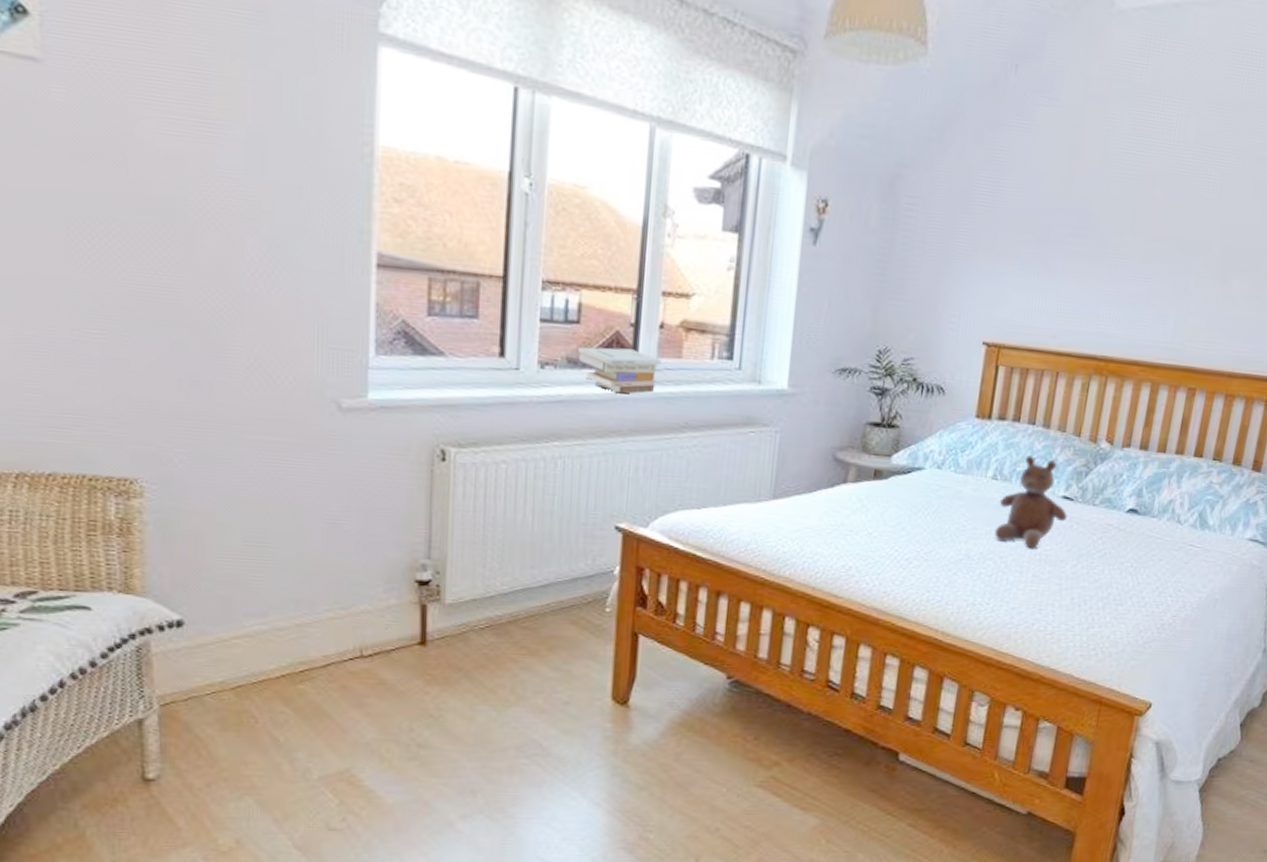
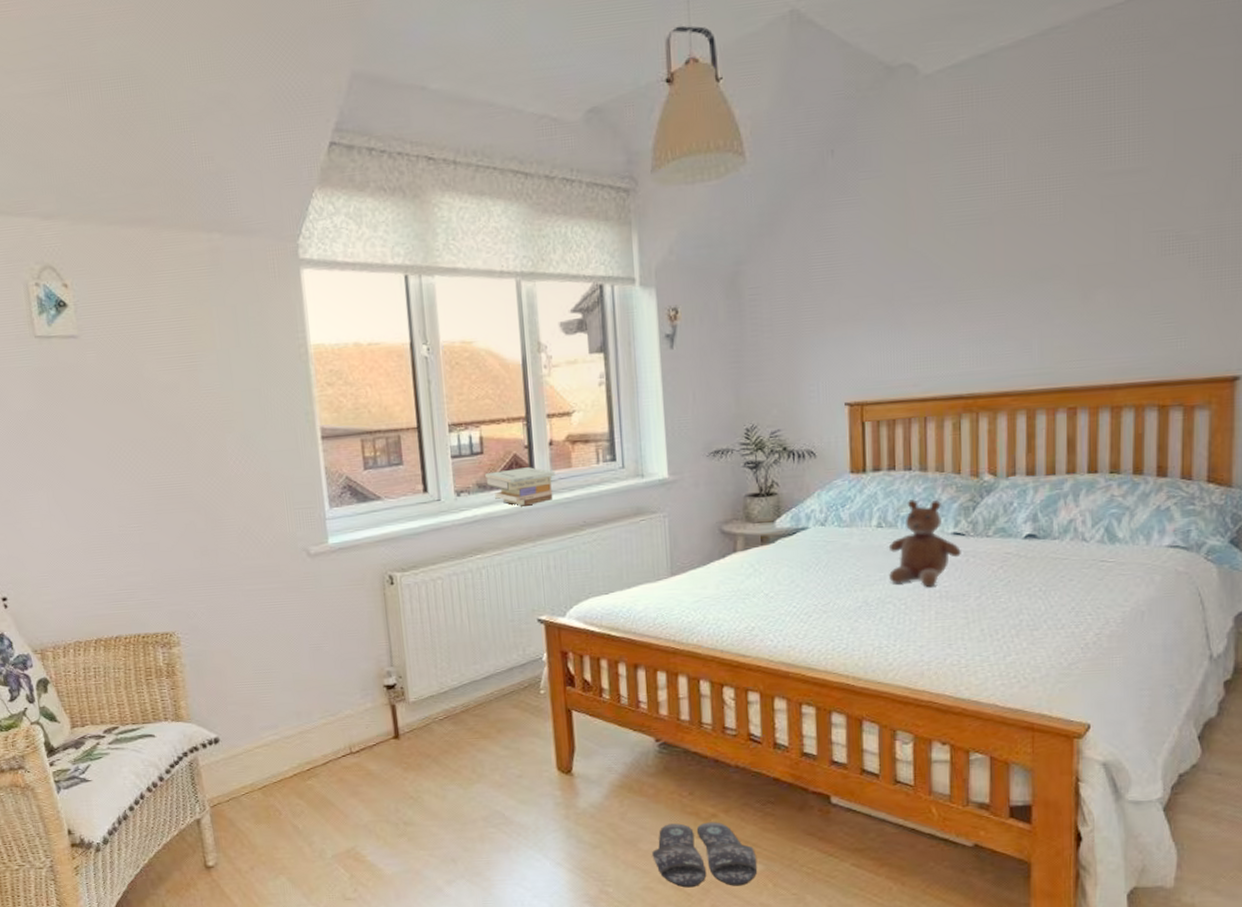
slippers: none [704,769,814,840] -> present [652,822,758,888]

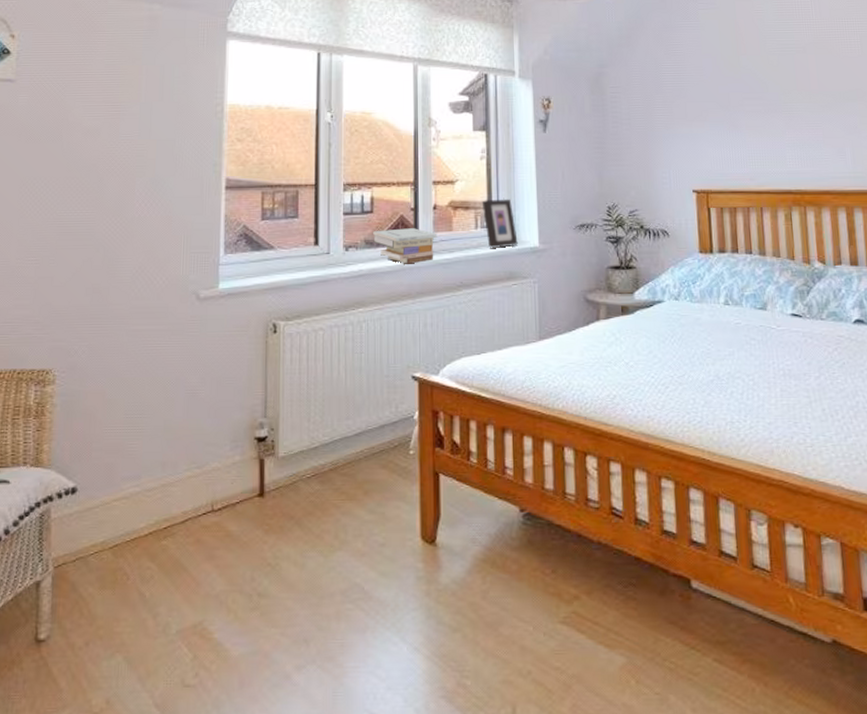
picture frame: none [602,427,645,483] -> present [481,199,518,248]
slippers: present [652,822,758,888] -> none [513,605,620,683]
teddy bear: present [888,498,961,587] -> none [735,279,800,364]

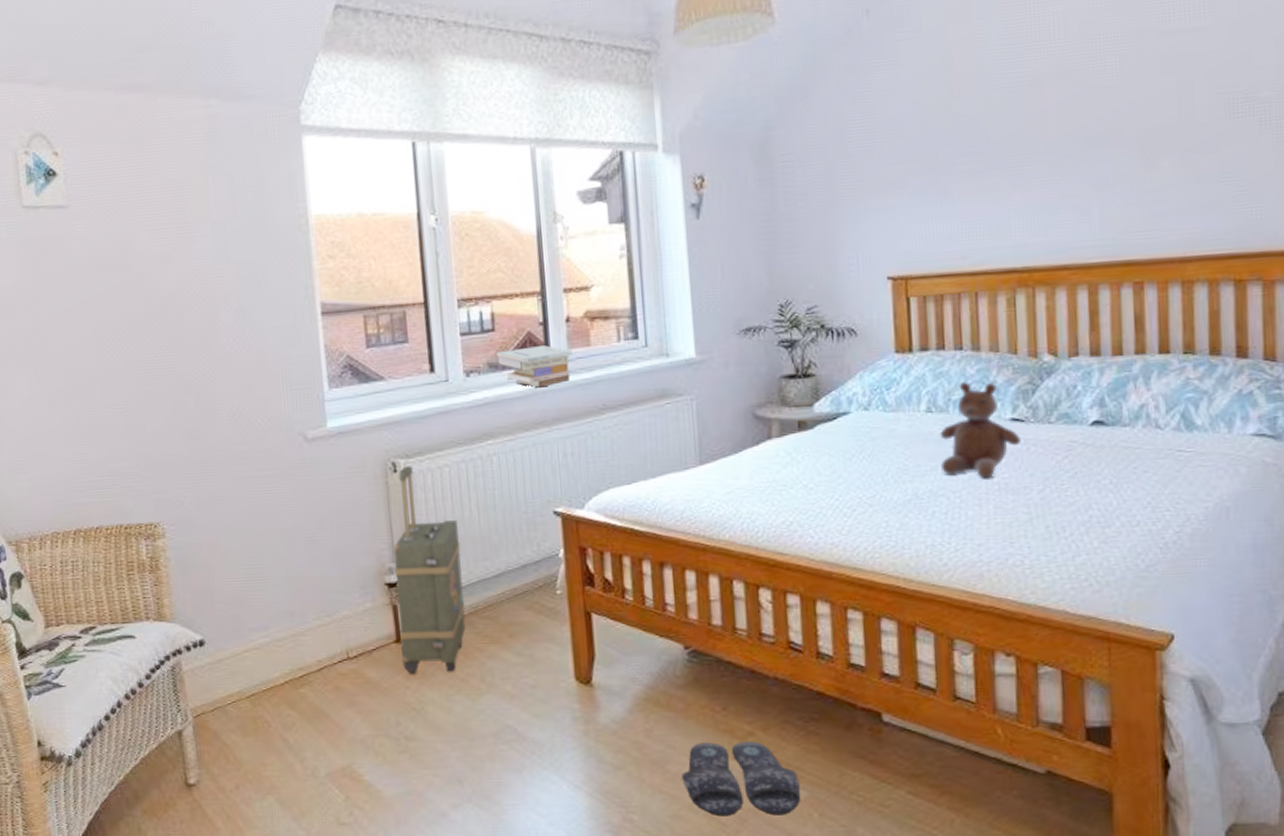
suitcase: none [263,328,327,529] -> present [393,466,466,675]
picture frame: present [481,199,518,248] -> none [624,303,670,363]
slippers: none [513,605,620,683] -> present [682,741,801,817]
teddy bear: none [735,279,800,364] -> present [939,380,1021,478]

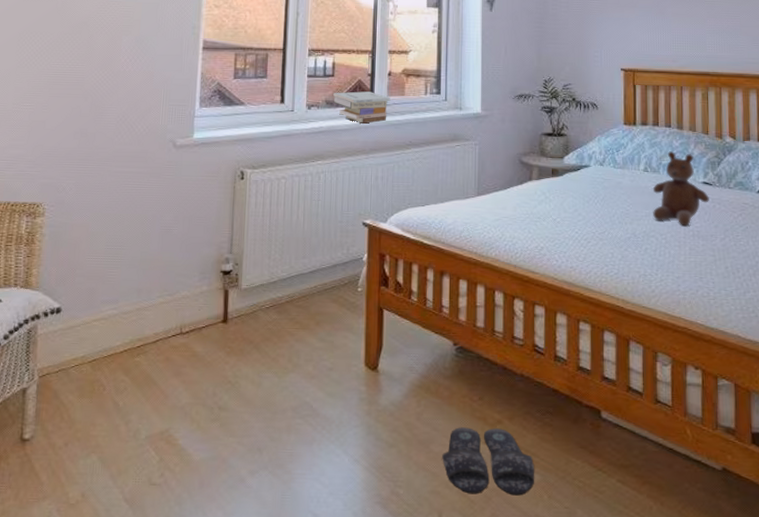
suitcase: present [393,466,466,675] -> none [226,175,287,351]

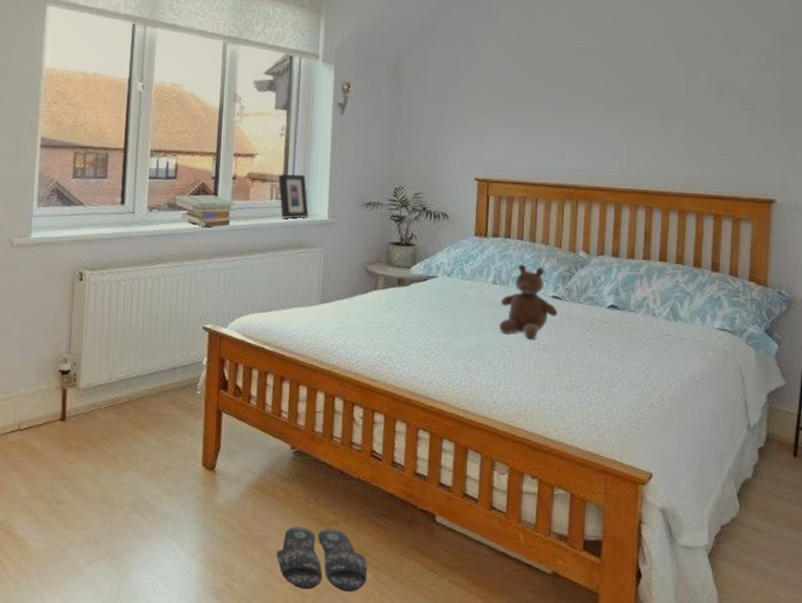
picture frame: none [432,69,462,113] -> present [278,174,309,219]

